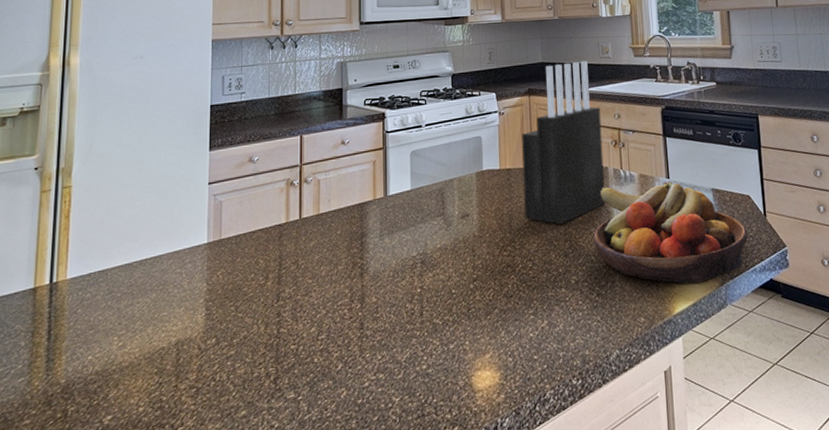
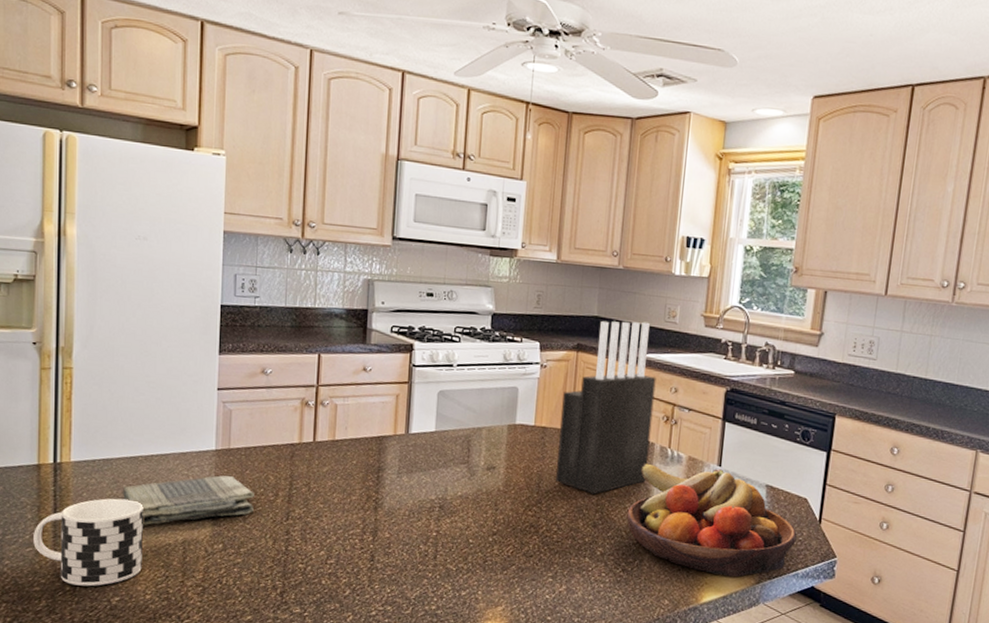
cup: none [26,308,137,411] -> present [33,498,143,587]
dish towel: none [116,267,245,332] -> present [122,475,254,525]

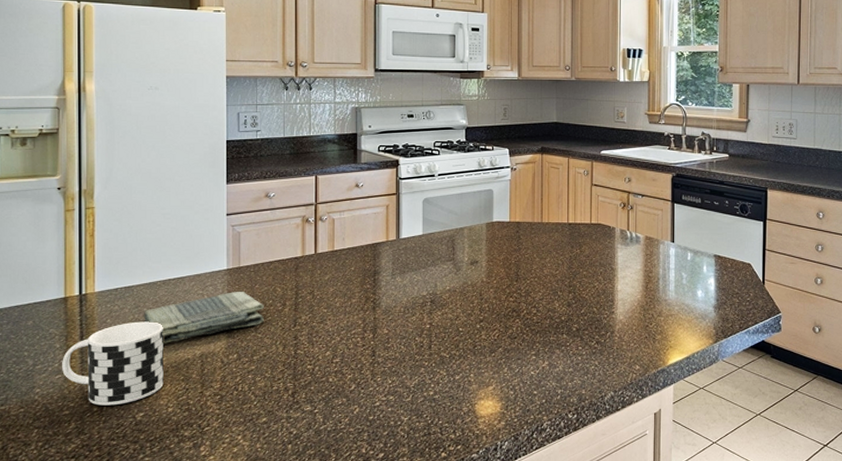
knife block: present [556,321,656,494] -> none [532,123,612,277]
fruit bowl: present [626,463,797,578] -> none [596,245,745,339]

